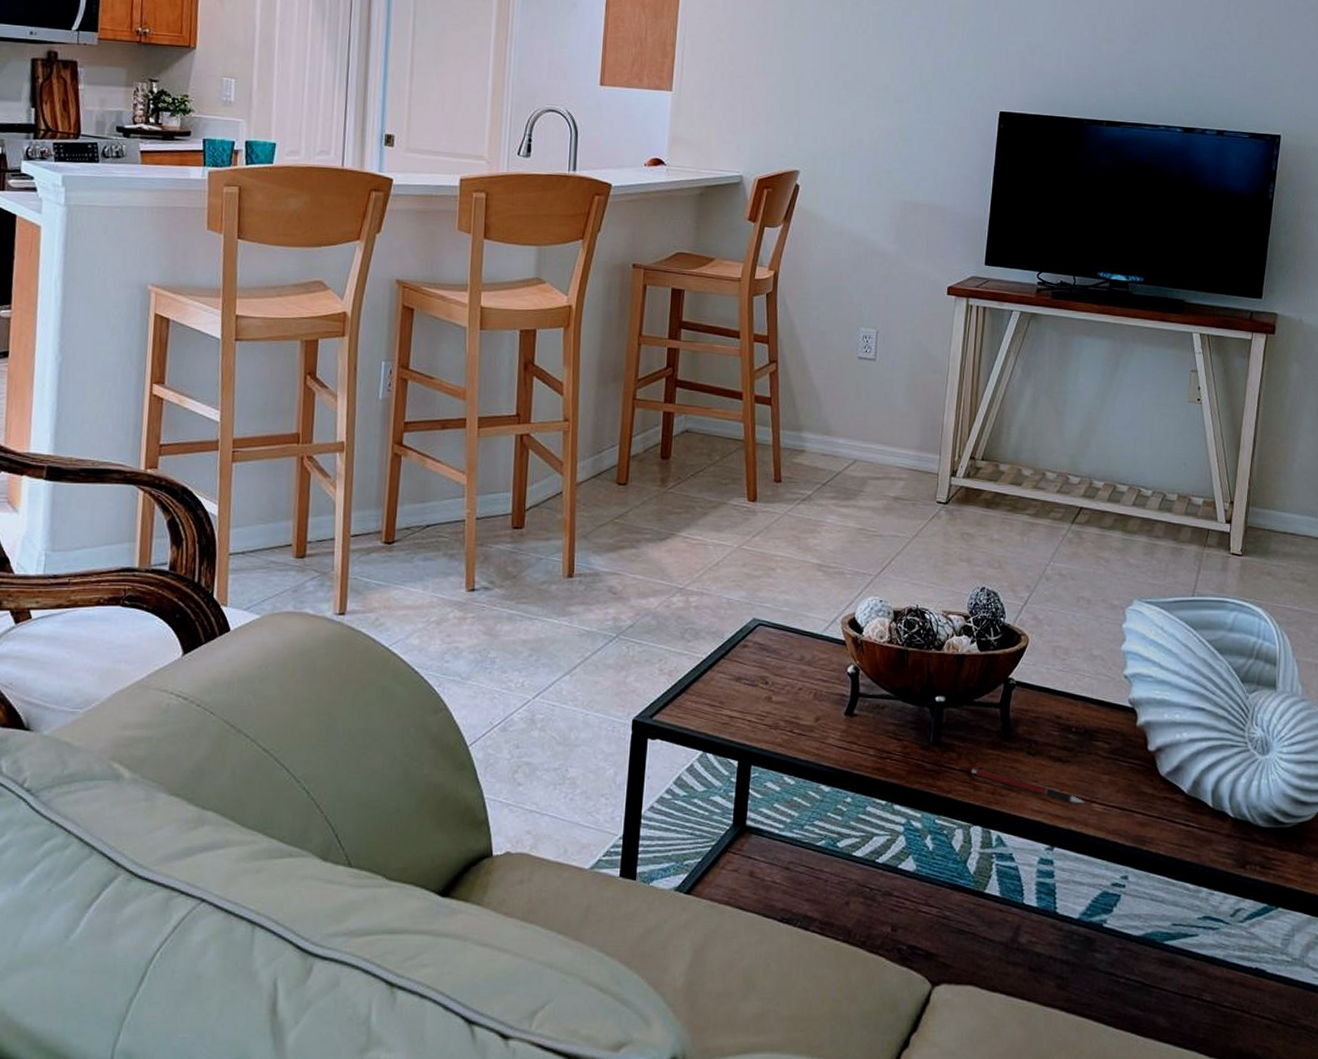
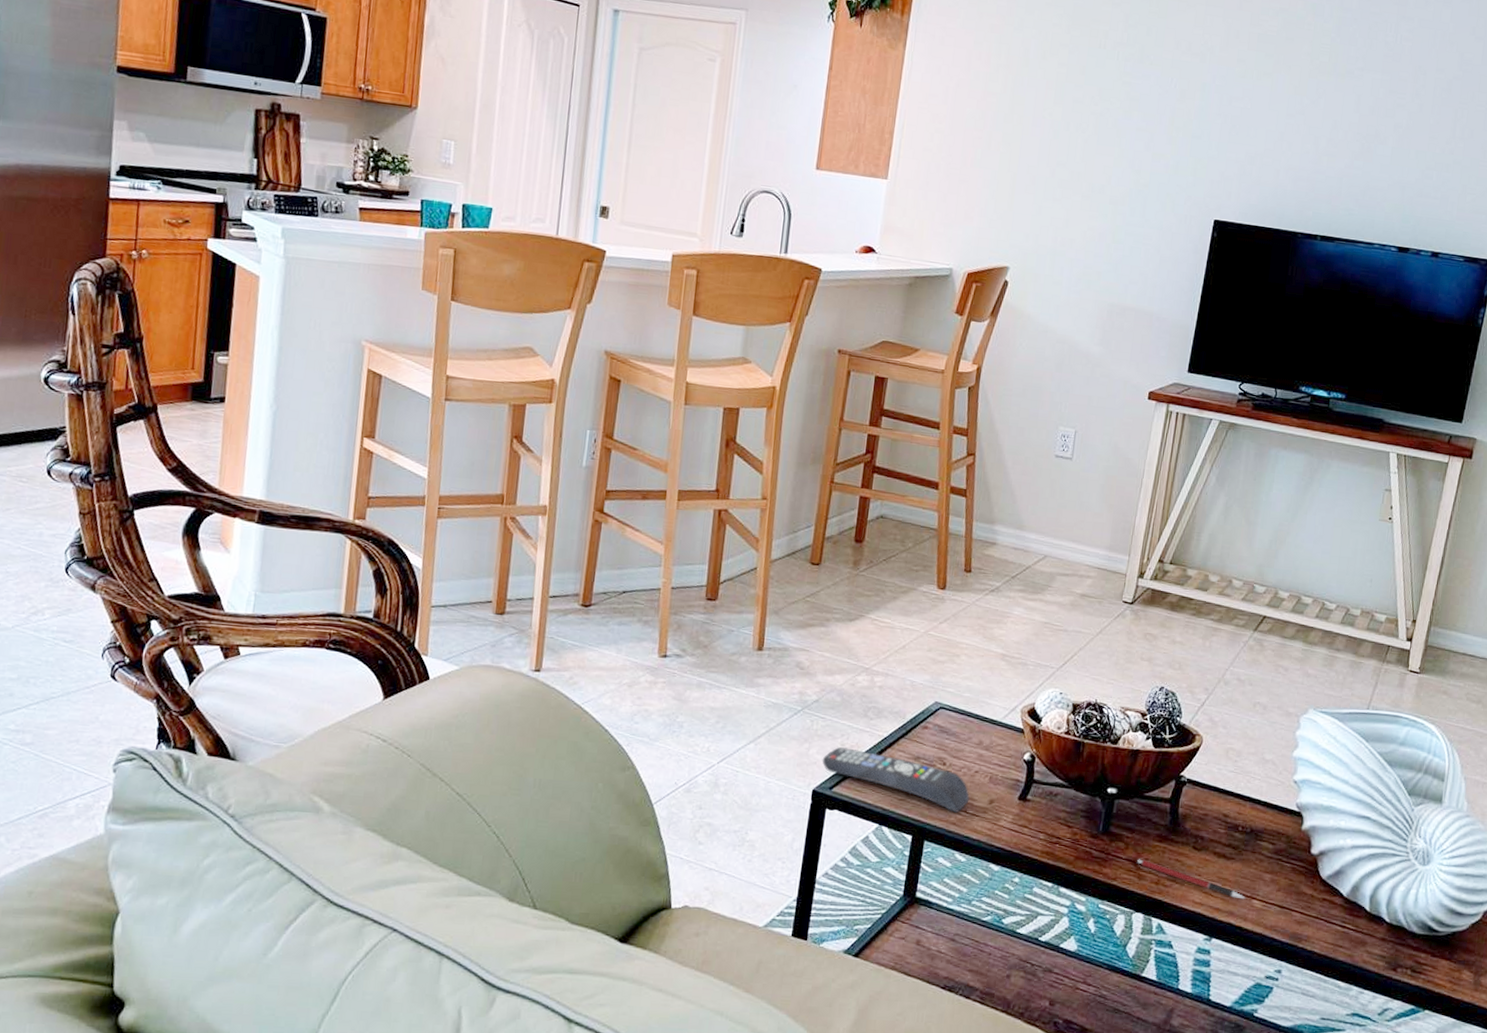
remote control: none [640,673,795,733] -> present [822,747,970,813]

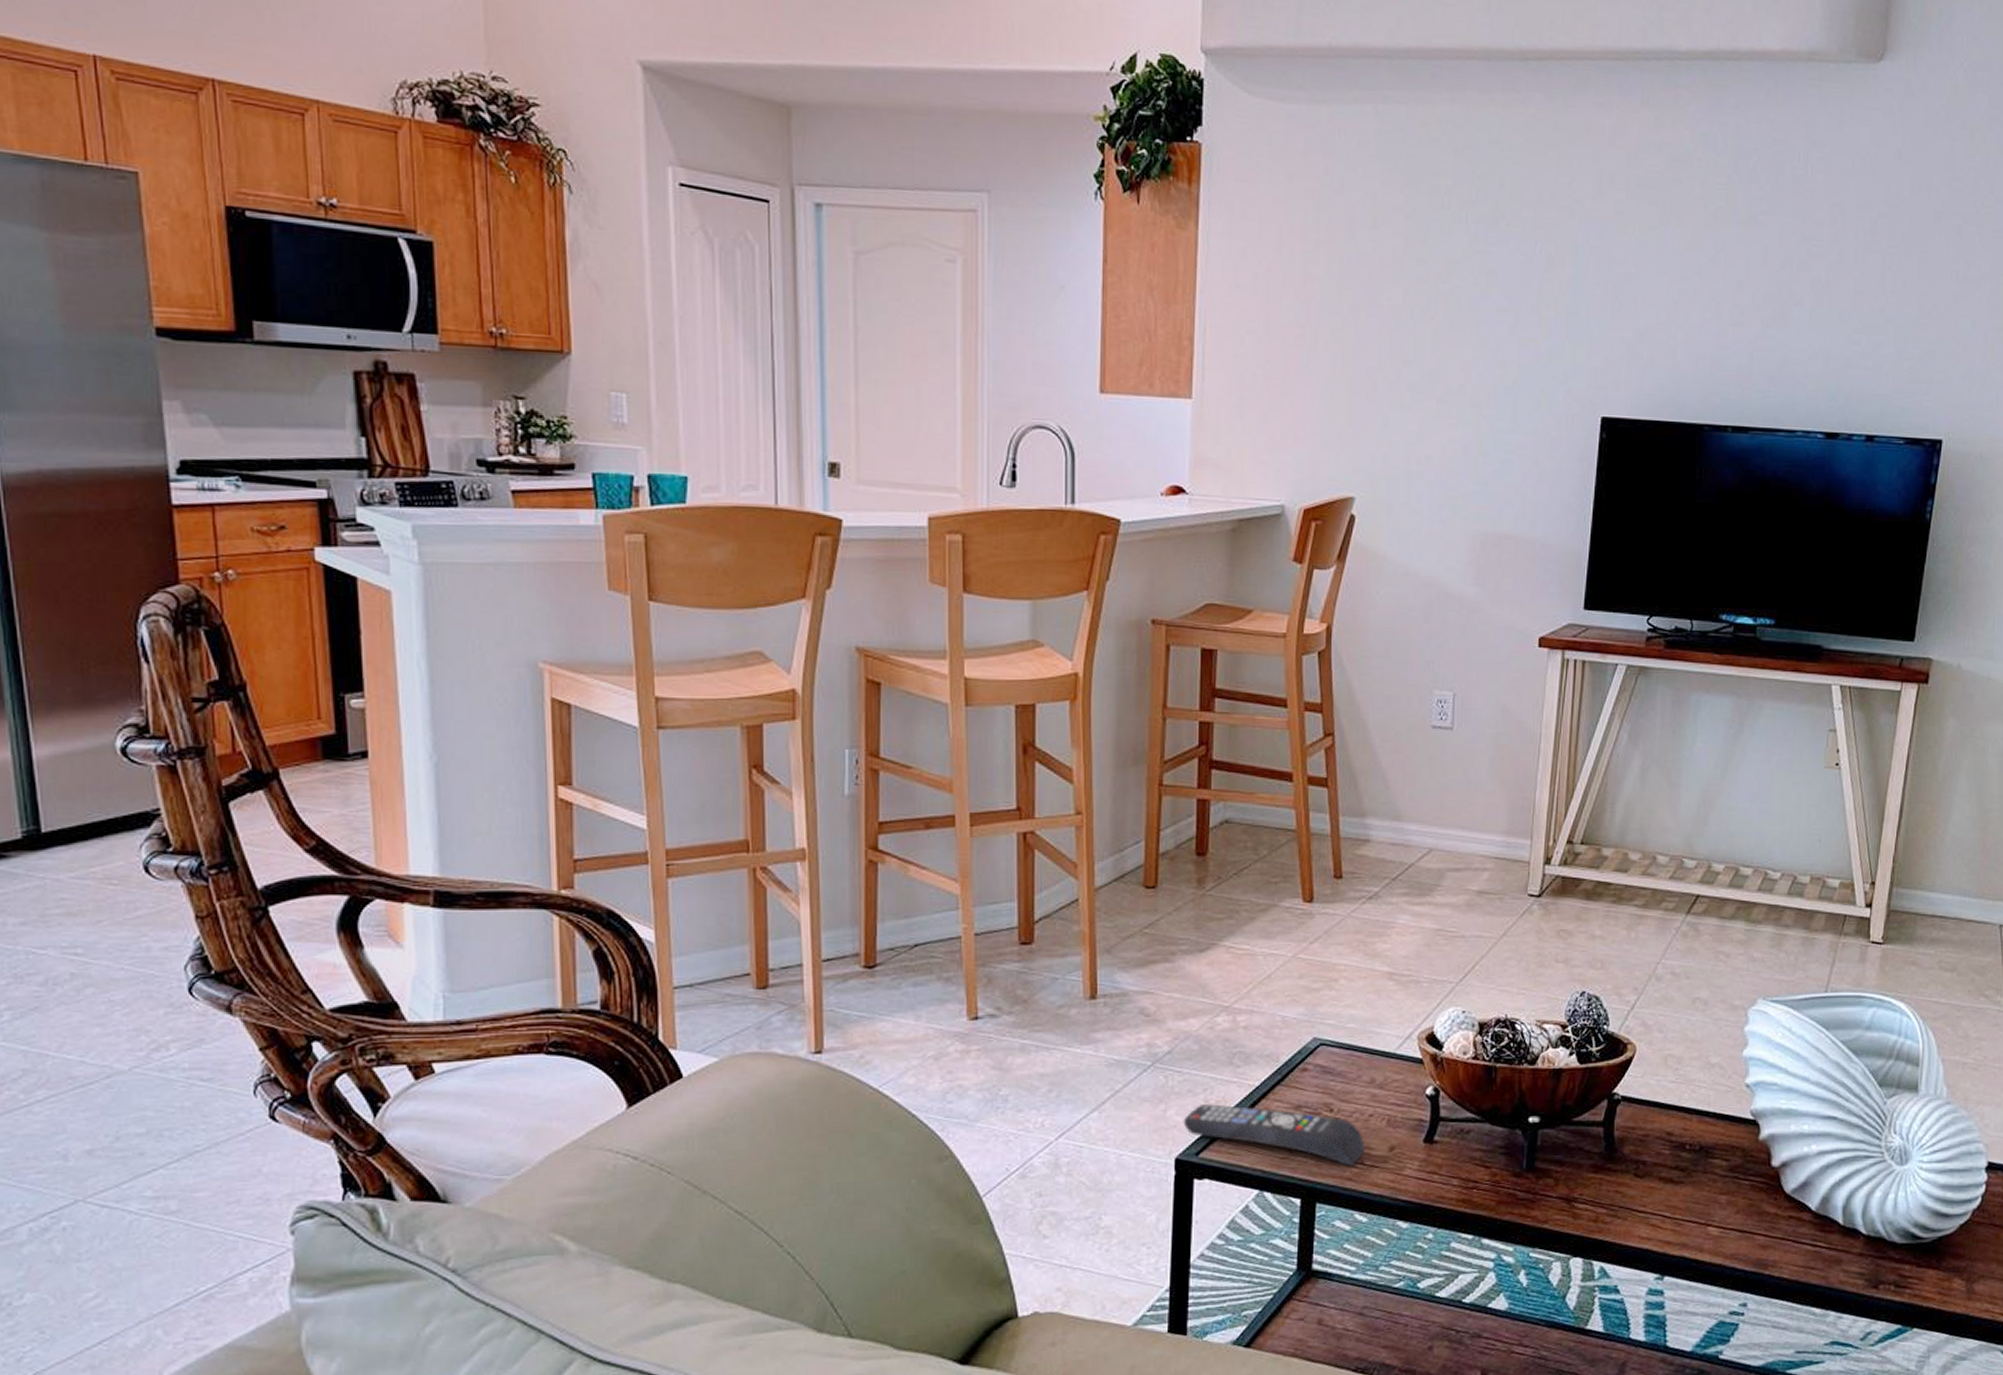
pen: present [1137,859,1245,900] -> none [1571,1195,1699,1228]

